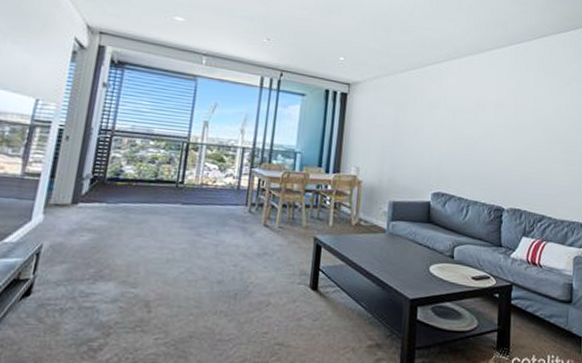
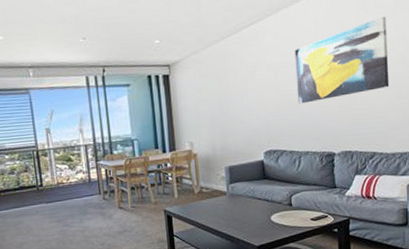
wall art: none [472,83,563,152] -> present [295,16,390,104]

